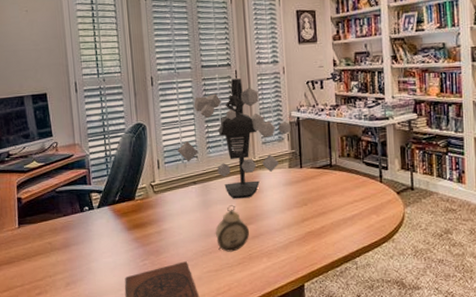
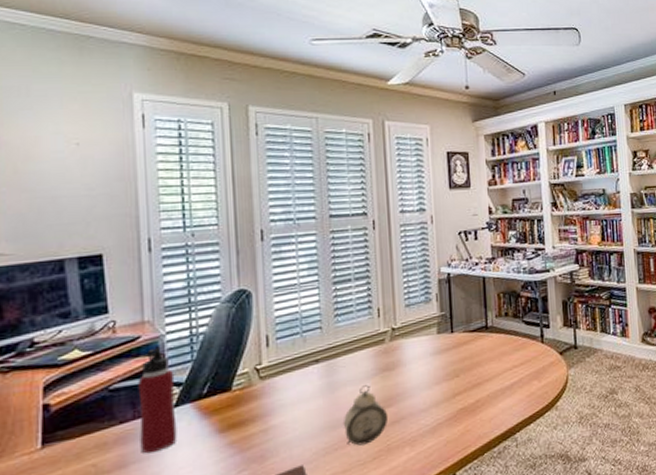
water bottle: none [73,163,101,240] -> present [138,346,177,454]
desk lamp: present [177,78,291,199] -> none [294,230,440,378]

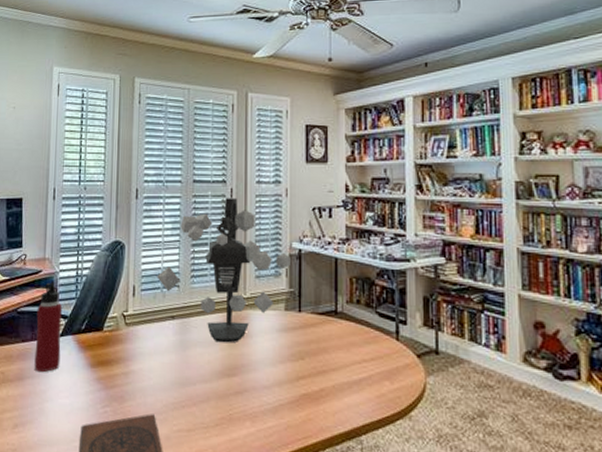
desk lamp: none [294,230,440,378] -> present [157,198,290,343]
alarm clock: present [344,384,389,446] -> none [192,348,233,409]

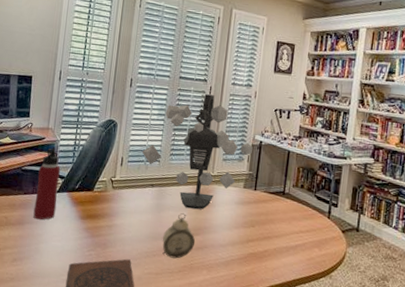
alarm clock: none [192,348,233,409] -> present [162,212,196,259]

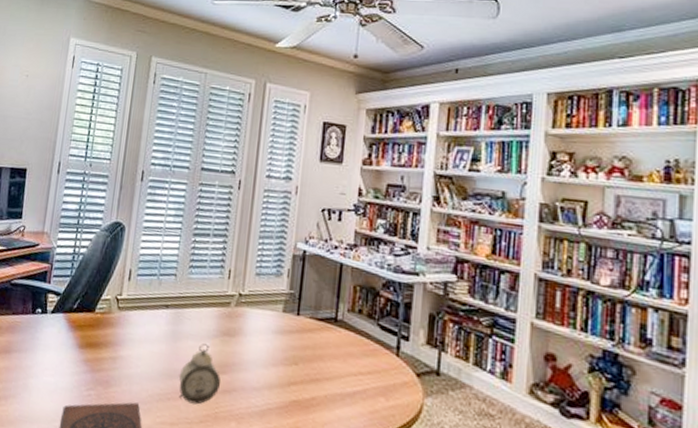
water bottle: present [33,147,61,220] -> none [22,256,57,348]
desk lamp: present [142,94,253,210] -> none [154,190,294,339]

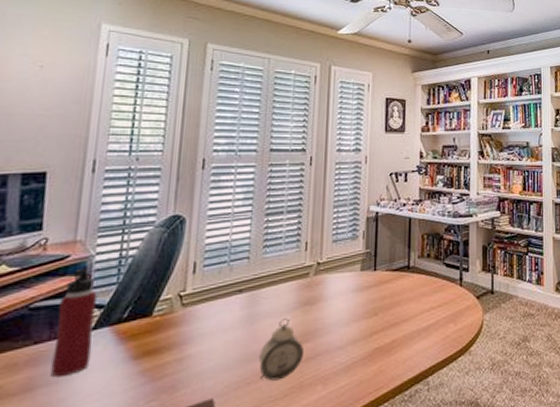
water bottle: none [22,256,57,348] -> present [50,266,98,378]

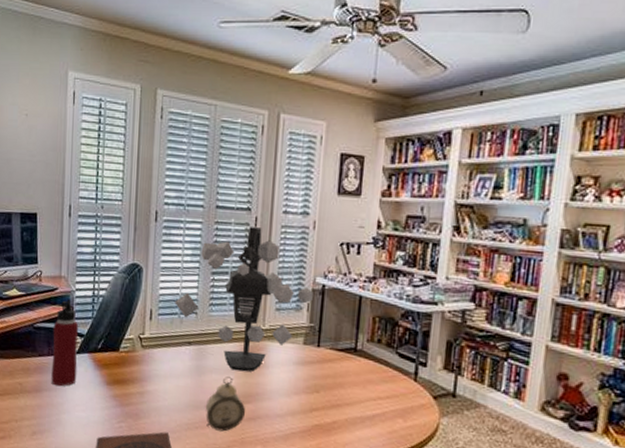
desk lamp: none [223,166,368,311] -> present [175,227,313,372]

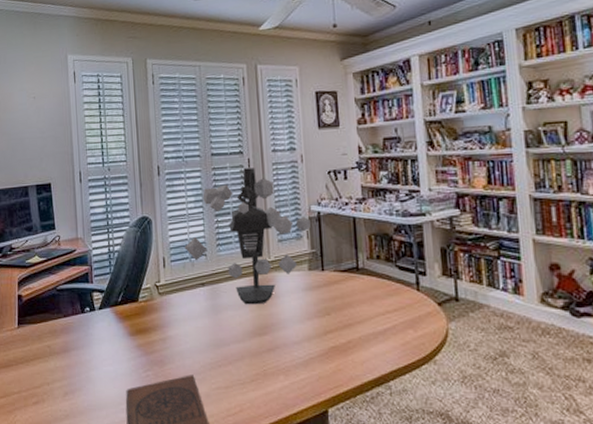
water bottle: present [51,299,79,387] -> none [75,259,102,344]
alarm clock: present [206,375,246,432] -> none [226,310,265,366]

